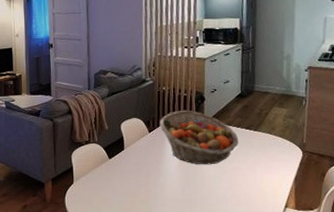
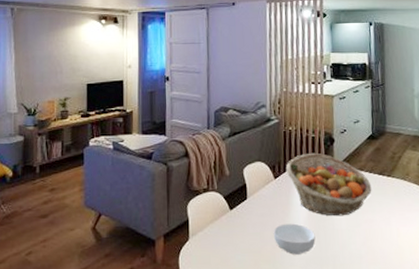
cereal bowl: none [147,170,186,197] -> present [273,223,316,255]

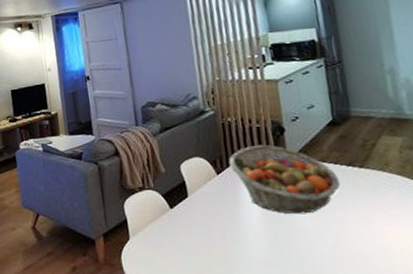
cereal bowl: present [273,223,316,255] -> none [222,222,275,256]

